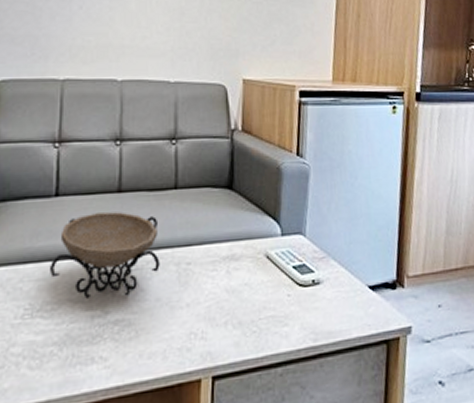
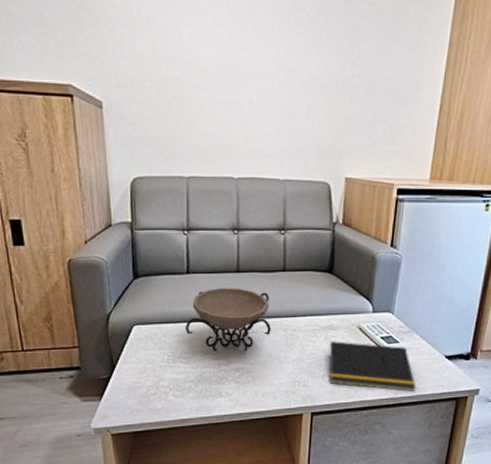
notepad: none [230,274,339,337] -> present [327,341,417,393]

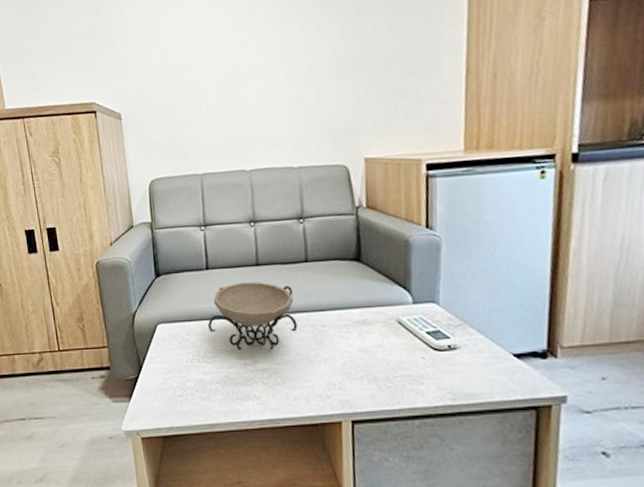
notepad: present [327,341,417,393] -> none [364,337,480,399]

